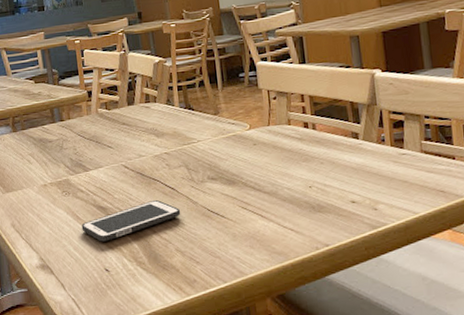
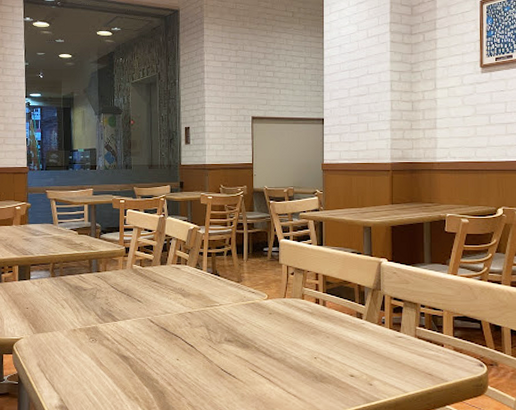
cell phone: present [81,200,181,242] -> none [103,355,197,389]

